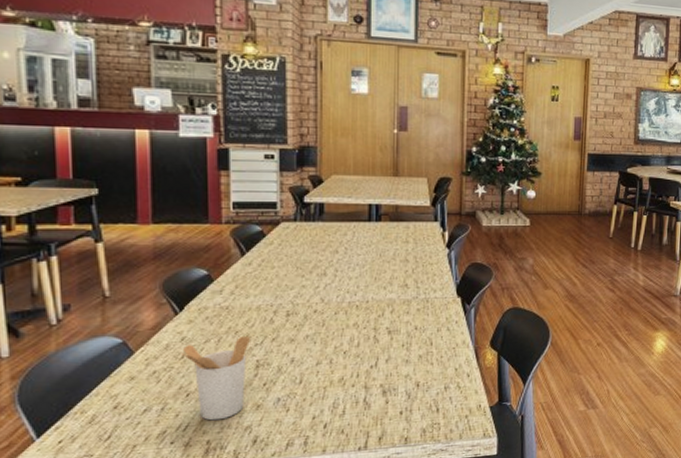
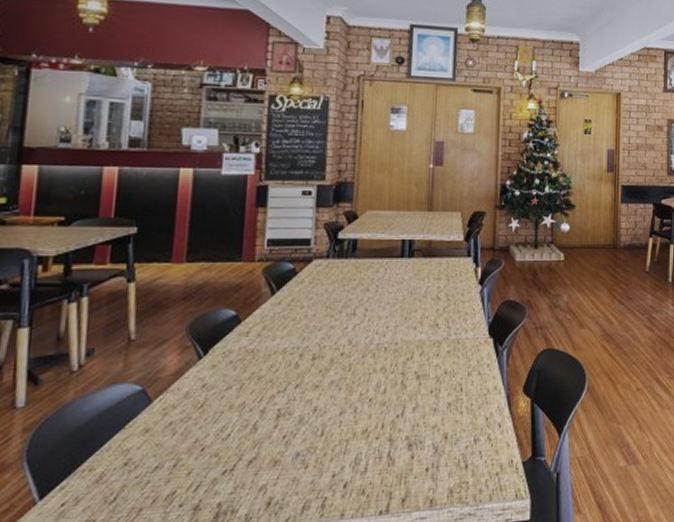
utensil holder: present [180,335,250,421] -> none [200,381,273,479]

